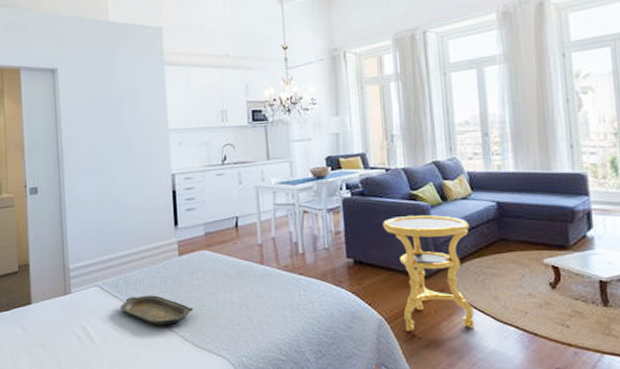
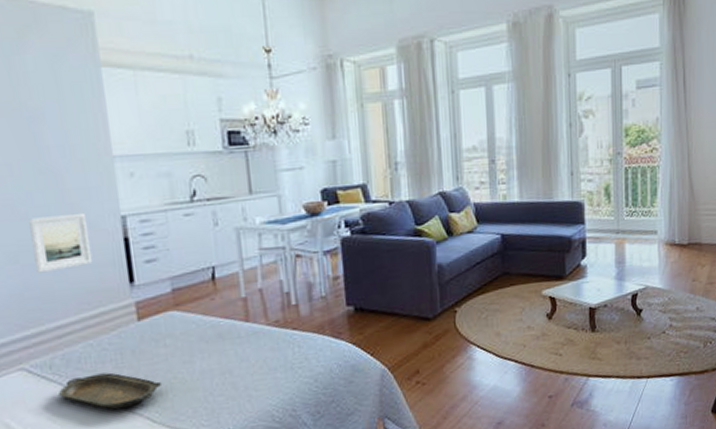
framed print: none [110,170,150,214] -> present [29,212,93,274]
side table: present [383,215,475,331] -> none [386,251,477,378]

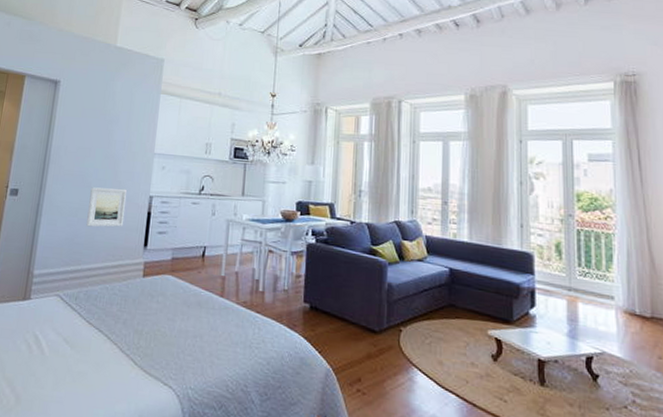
serving tray: present [59,372,162,410] -> none [76,311,149,346]

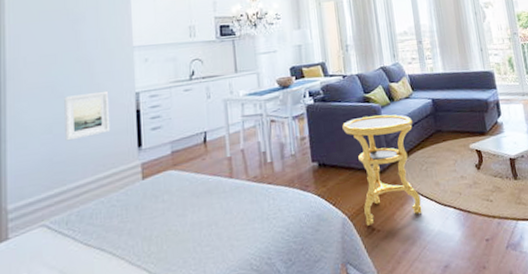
side table: none [342,268,423,390] -> present [342,114,422,226]

